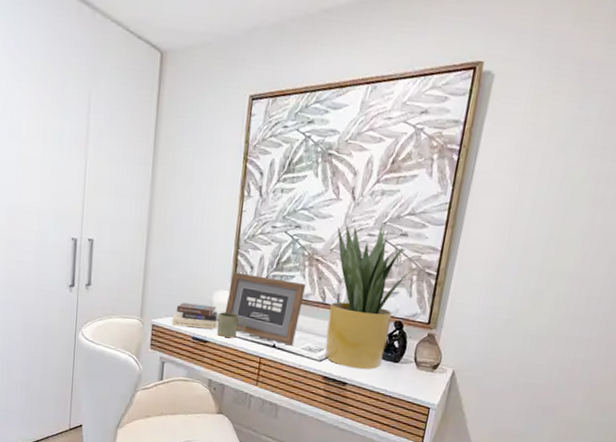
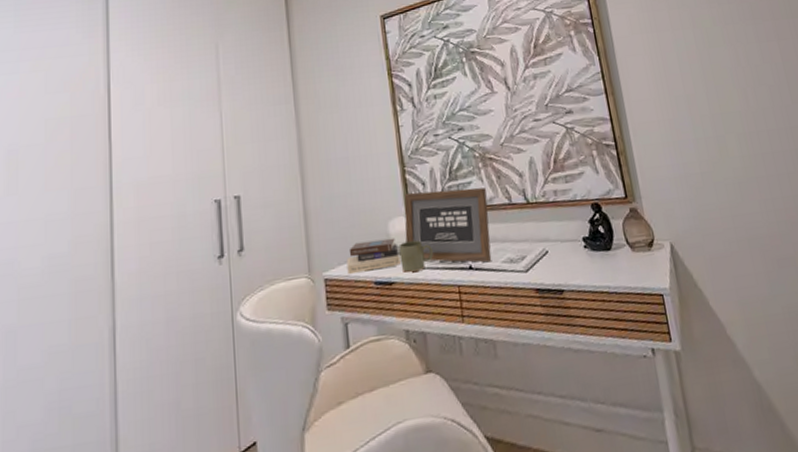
planter: present [324,222,413,370] -> none [500,105,594,271]

